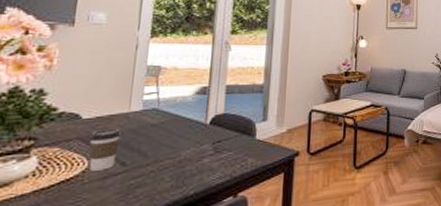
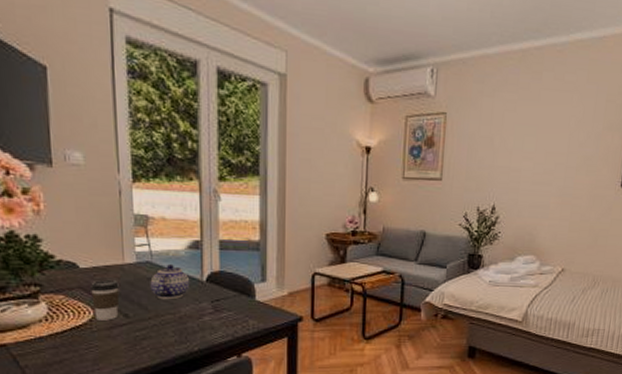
teapot: none [153,110,194,145] -> present [150,264,190,300]

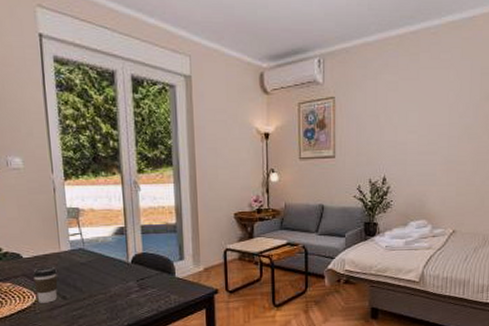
teapot: present [150,264,190,300] -> none [83,250,118,282]

